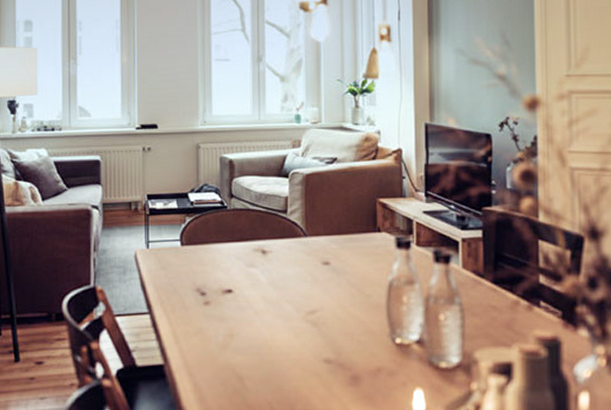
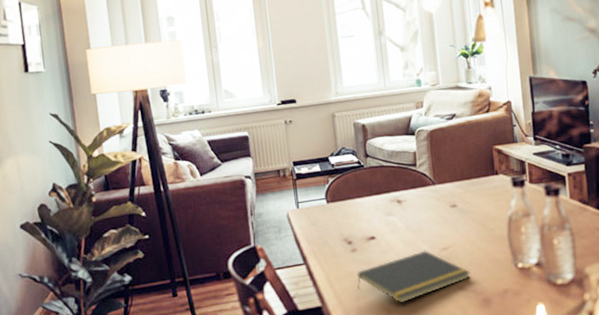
notepad: none [206,312,340,371] -> present [356,250,471,304]

